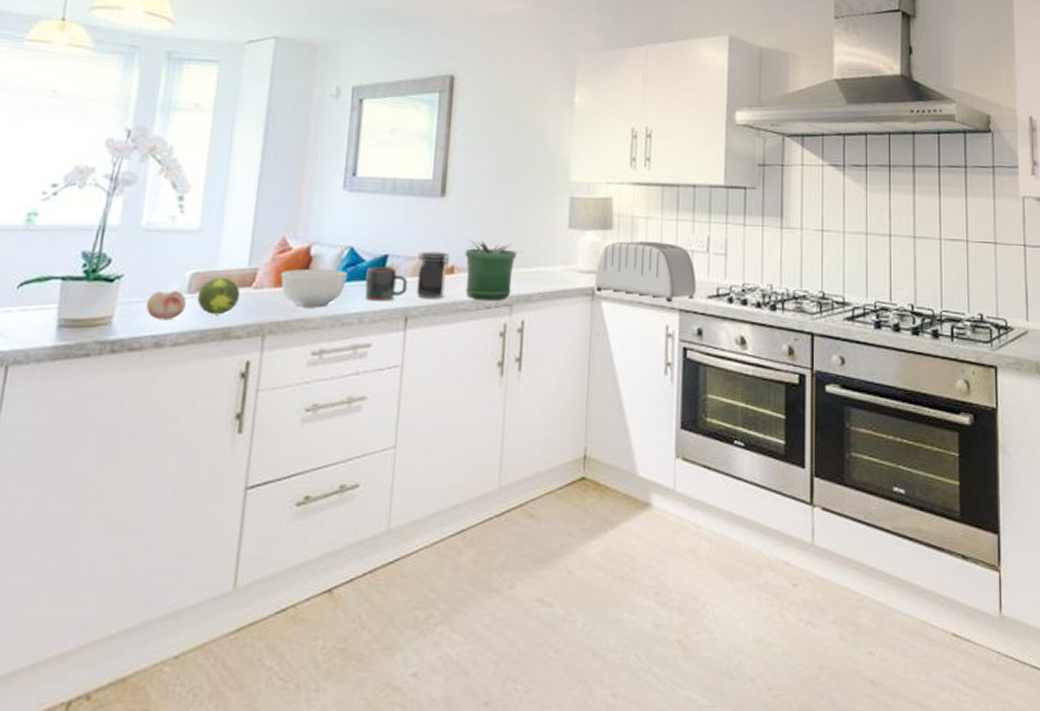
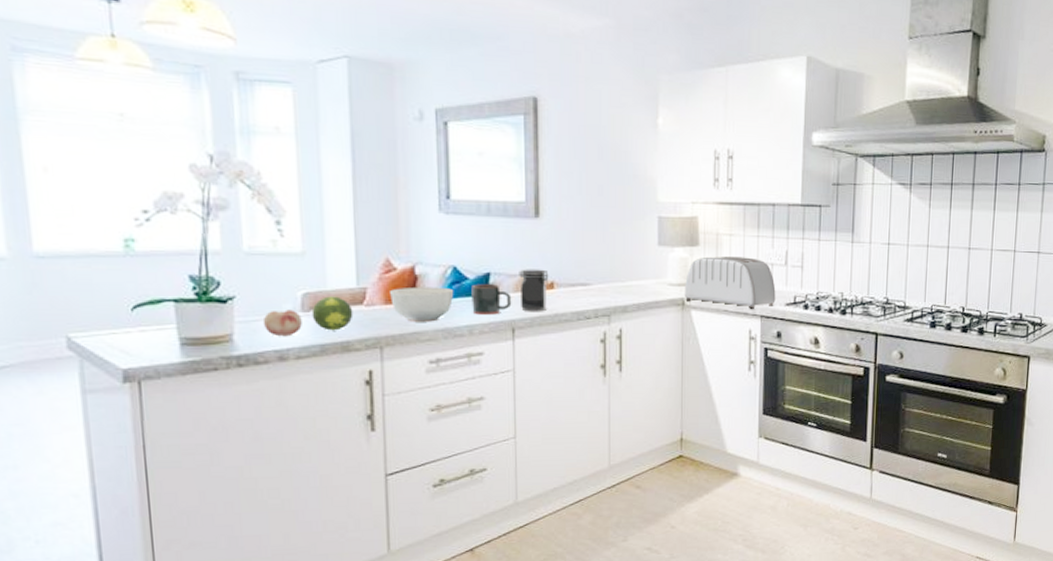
planter: present [465,238,523,301] -> none [563,256,617,312]

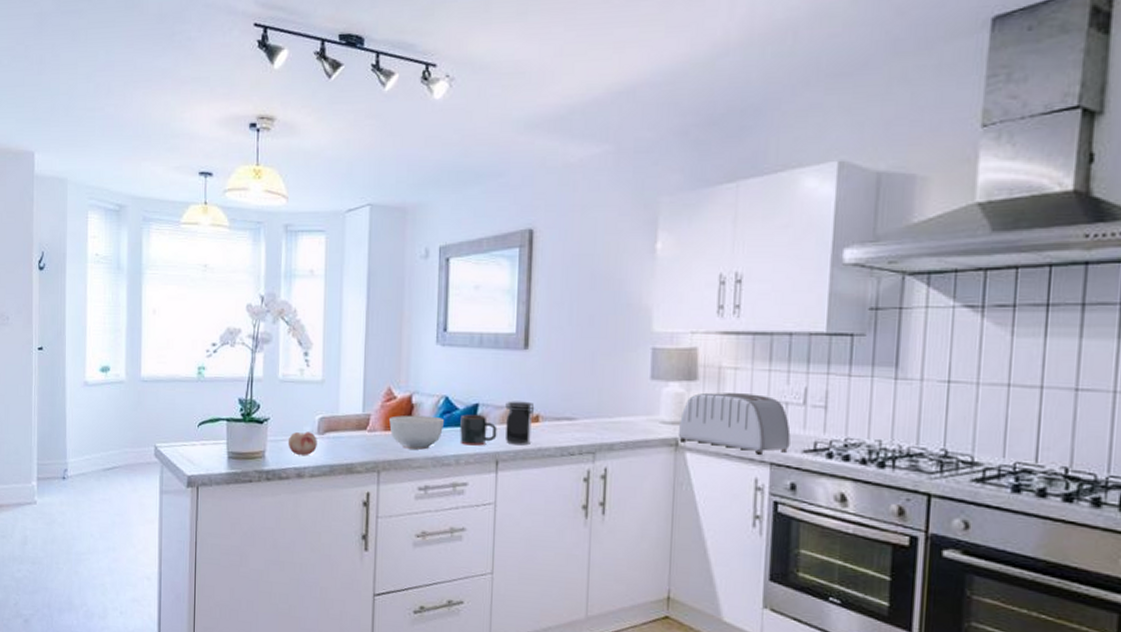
fruit: present [311,296,354,331] -> none [325,421,358,453]

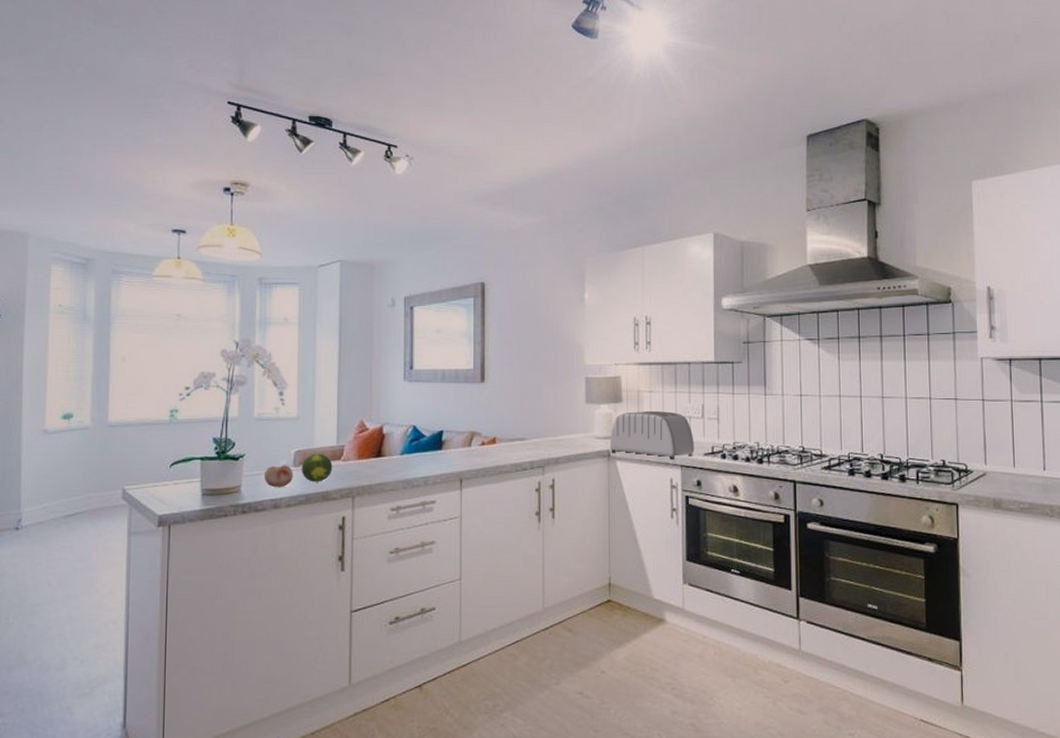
fruit: none [325,421,358,453] -> present [301,453,333,483]
bowl: present [389,415,445,450] -> none [362,444,413,474]
mug: present [460,414,497,446] -> none [427,441,460,467]
jar: present [505,401,535,446] -> none [467,426,492,465]

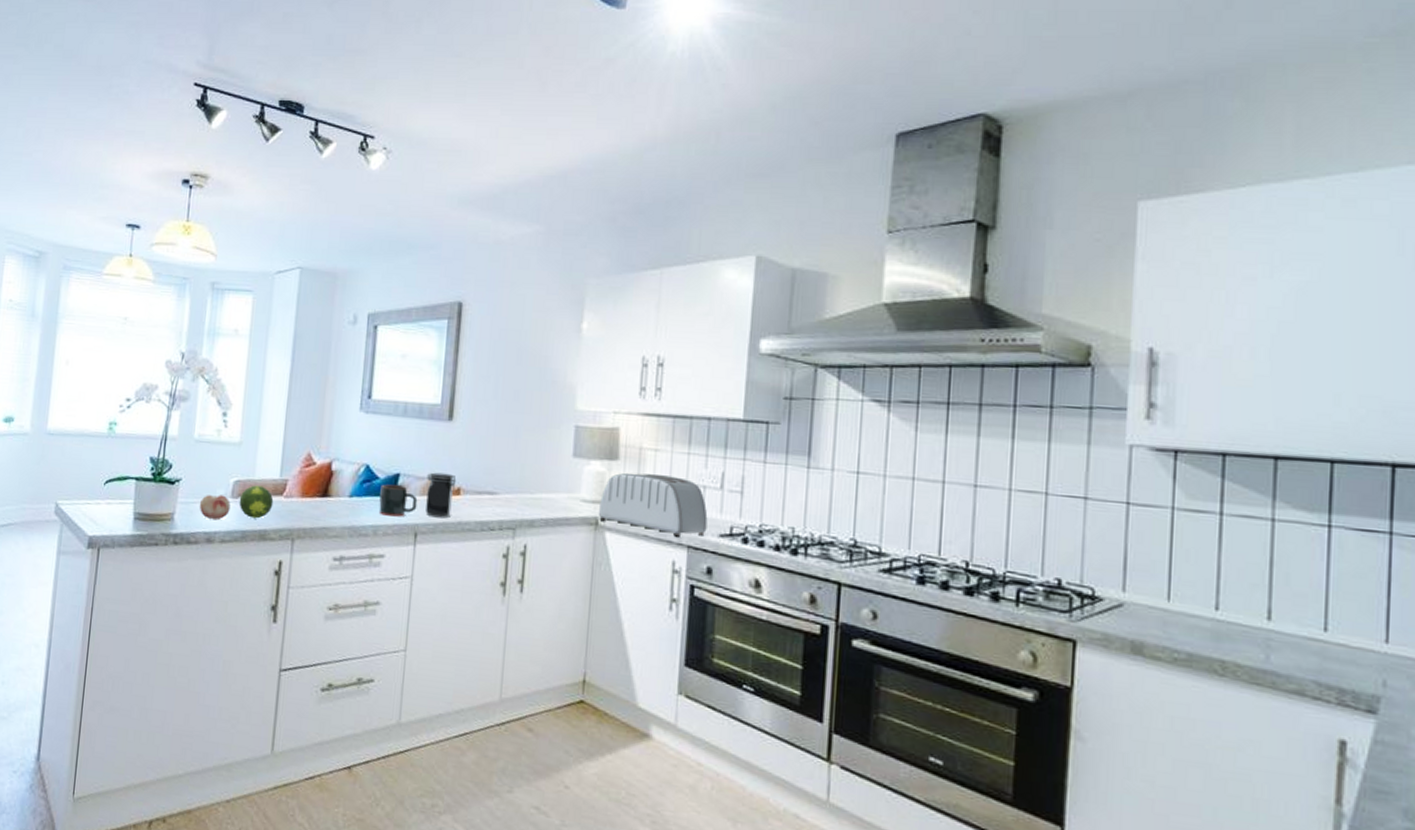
mug: none [427,441,460,467] -> present [378,484,418,517]
jar: none [467,426,492,465] -> present [425,472,457,519]

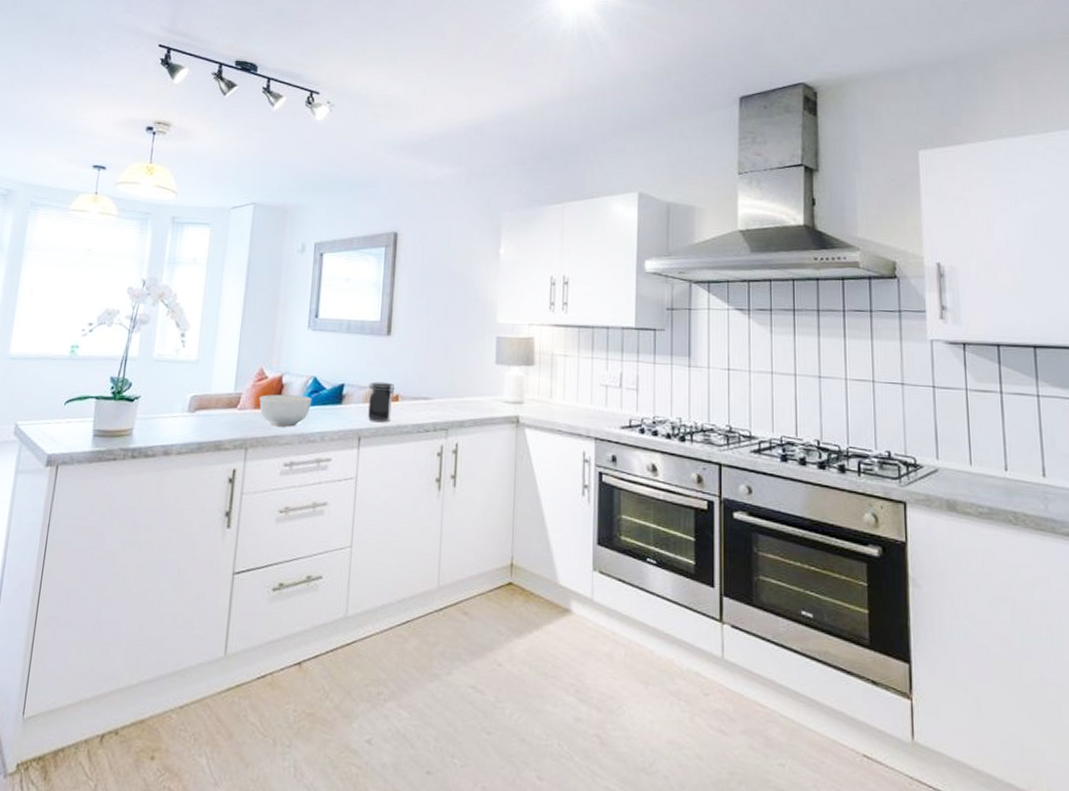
fruit: present [199,495,231,521] -> none [157,410,187,434]
fruit: present [239,485,274,519] -> none [195,399,229,431]
bowl: none [307,482,365,519] -> present [259,394,312,427]
mug: present [378,484,418,517] -> none [325,394,361,423]
toaster: present [598,472,708,539] -> none [518,376,610,432]

